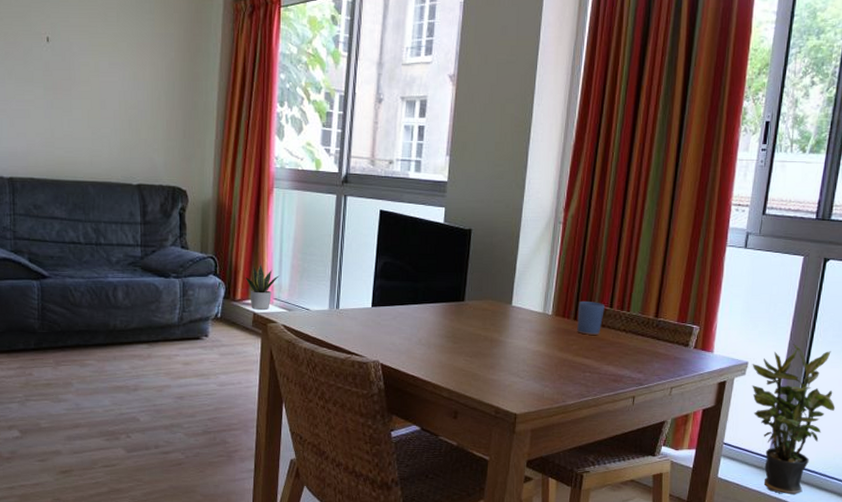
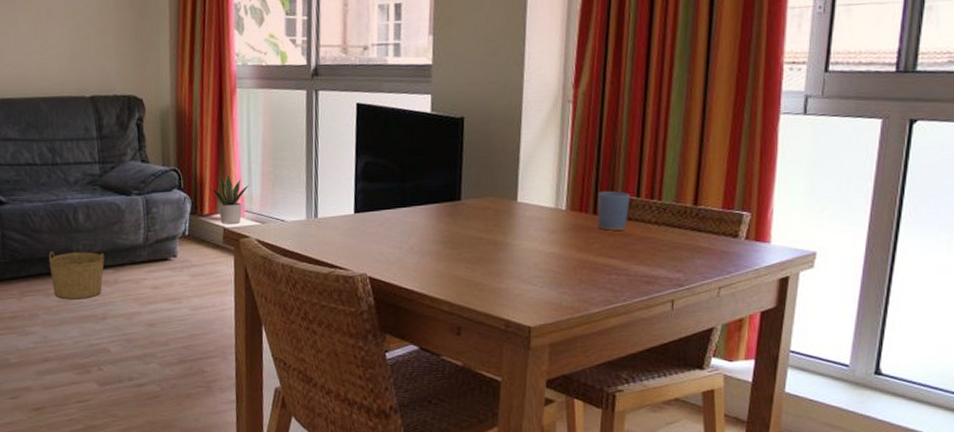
basket: none [86,325,140,371] -> present [48,251,105,300]
potted plant: present [752,344,836,496] -> none [821,227,936,411]

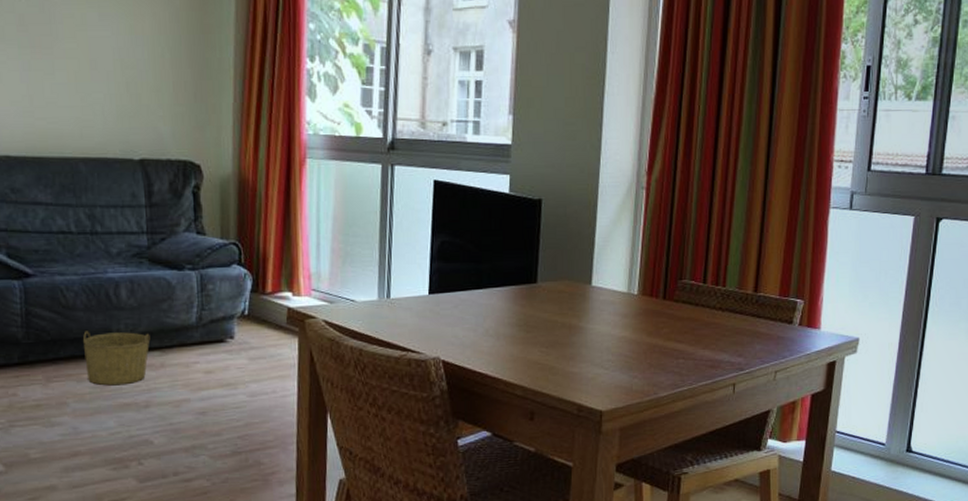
potted plant: present [212,172,249,225] -> none [276,247,317,305]
mug: present [597,190,630,231] -> none [667,276,697,316]

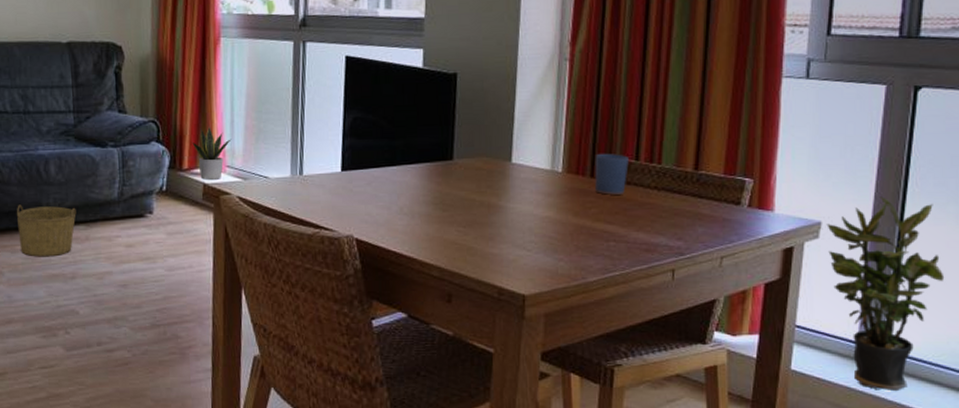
potted plant: none [276,247,317,305] -> present [192,125,232,181]
mug: none [667,276,697,316] -> present [595,153,629,195]
potted plant: none [863,315,956,486] -> present [826,197,945,392]

